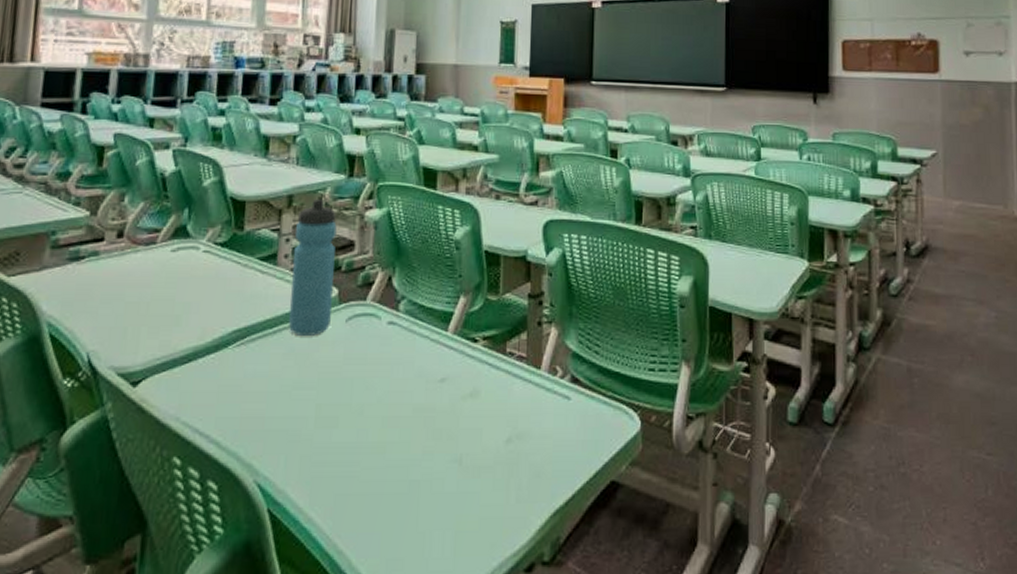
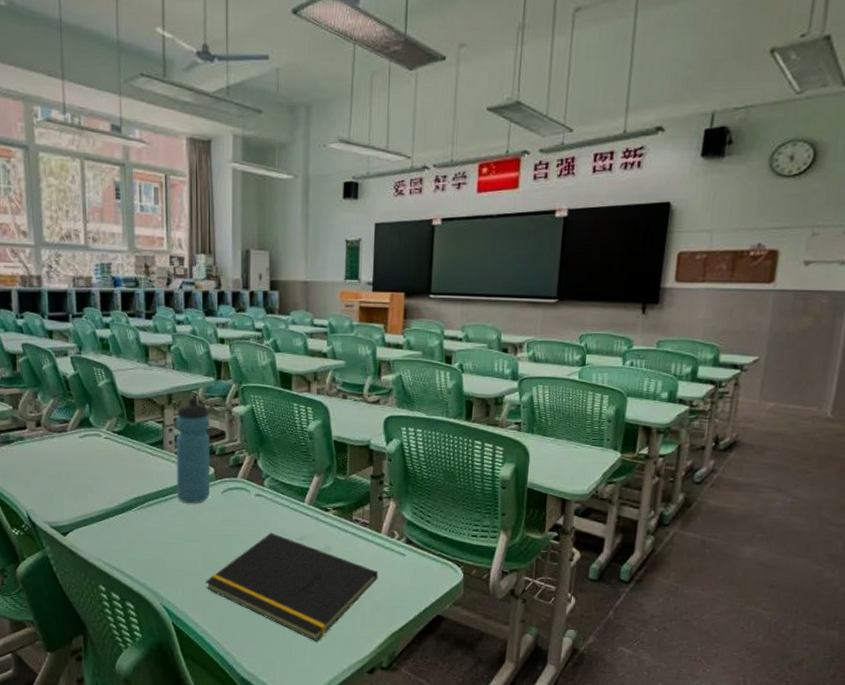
notepad: none [316,373,537,529] -> present [205,533,378,642]

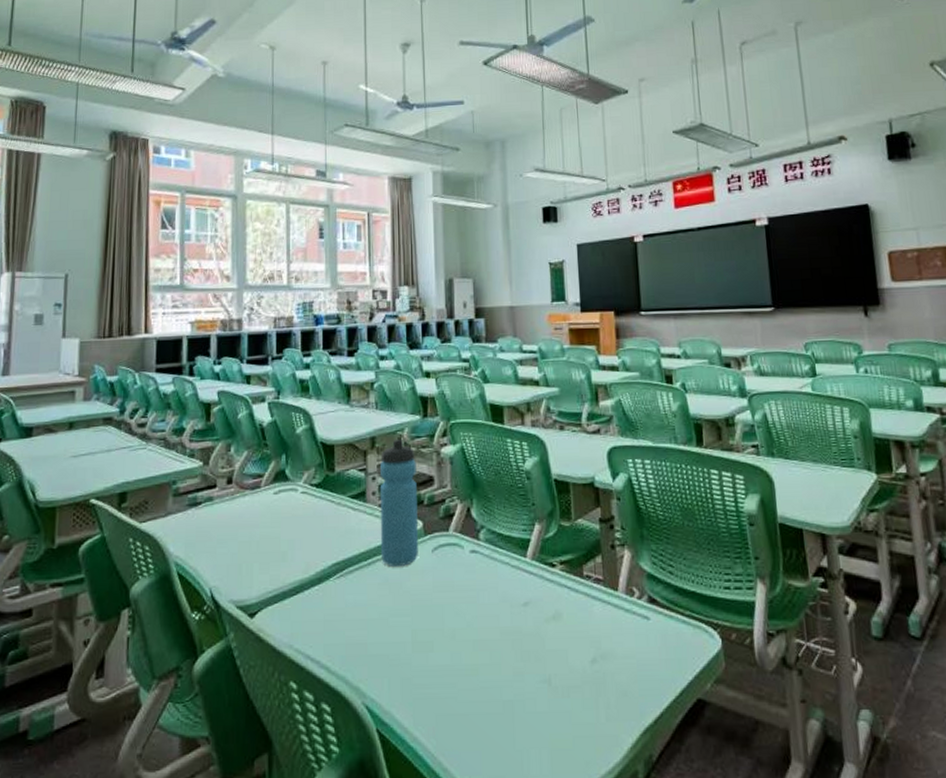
notepad: present [205,533,378,642] -> none [415,598,620,747]

